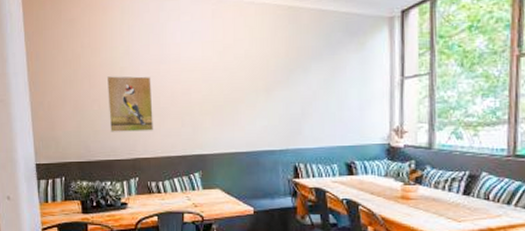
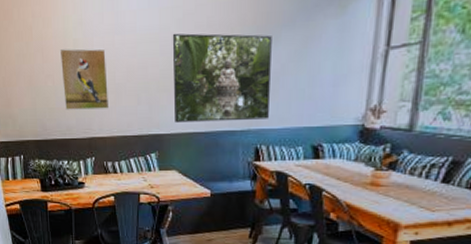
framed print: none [214,63,304,144] -> present [172,33,272,124]

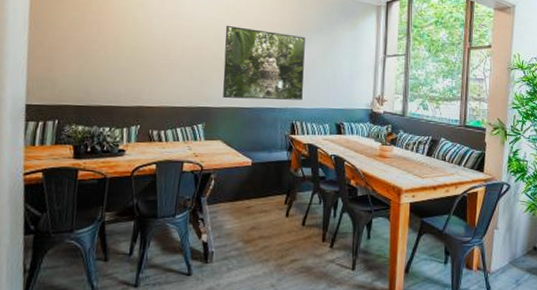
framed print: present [59,48,110,110] -> none [115,24,164,81]

